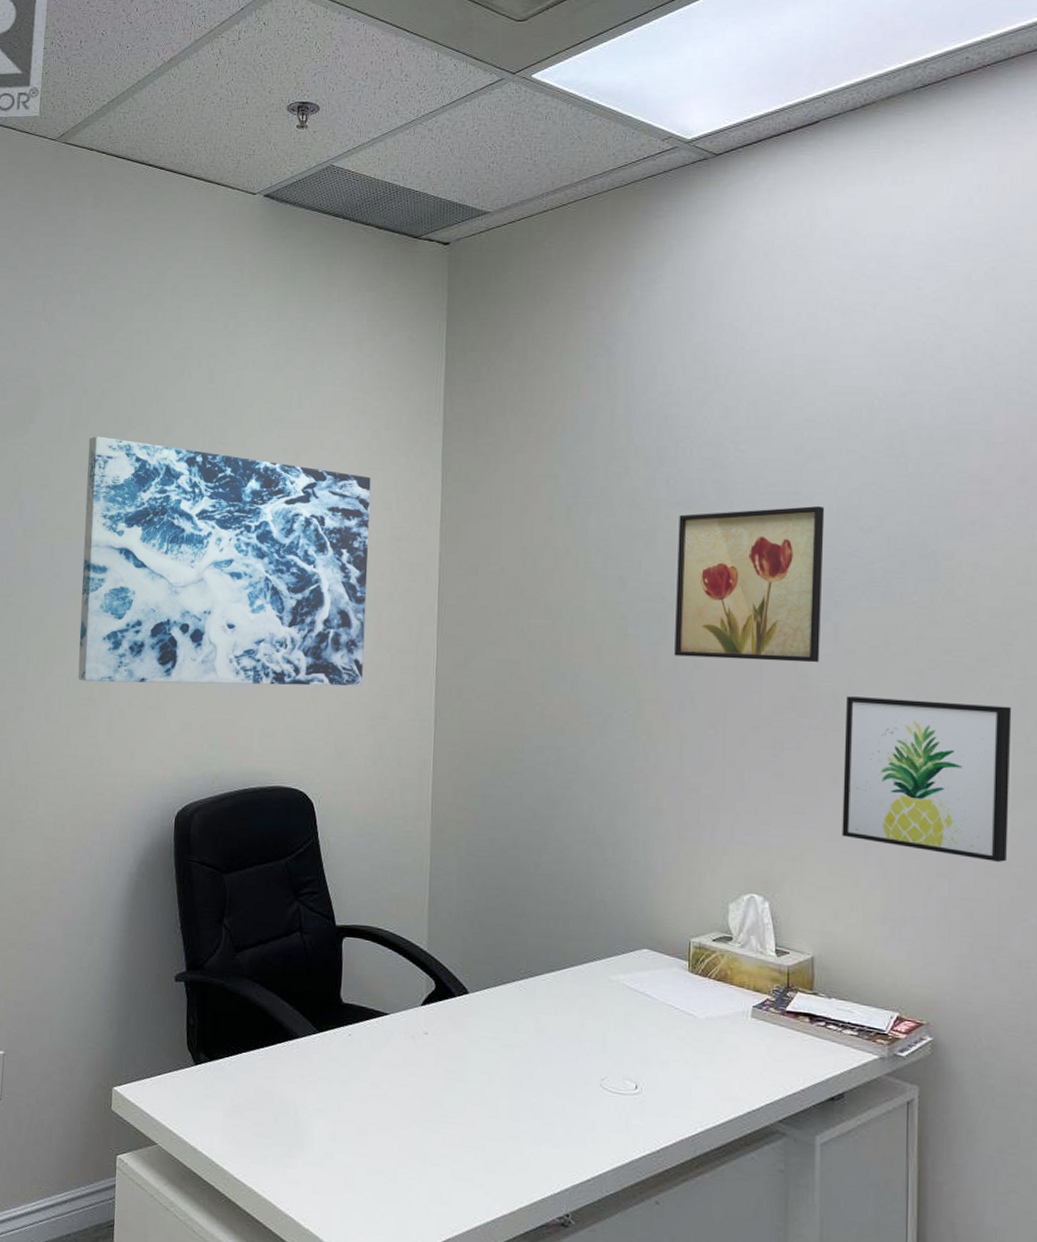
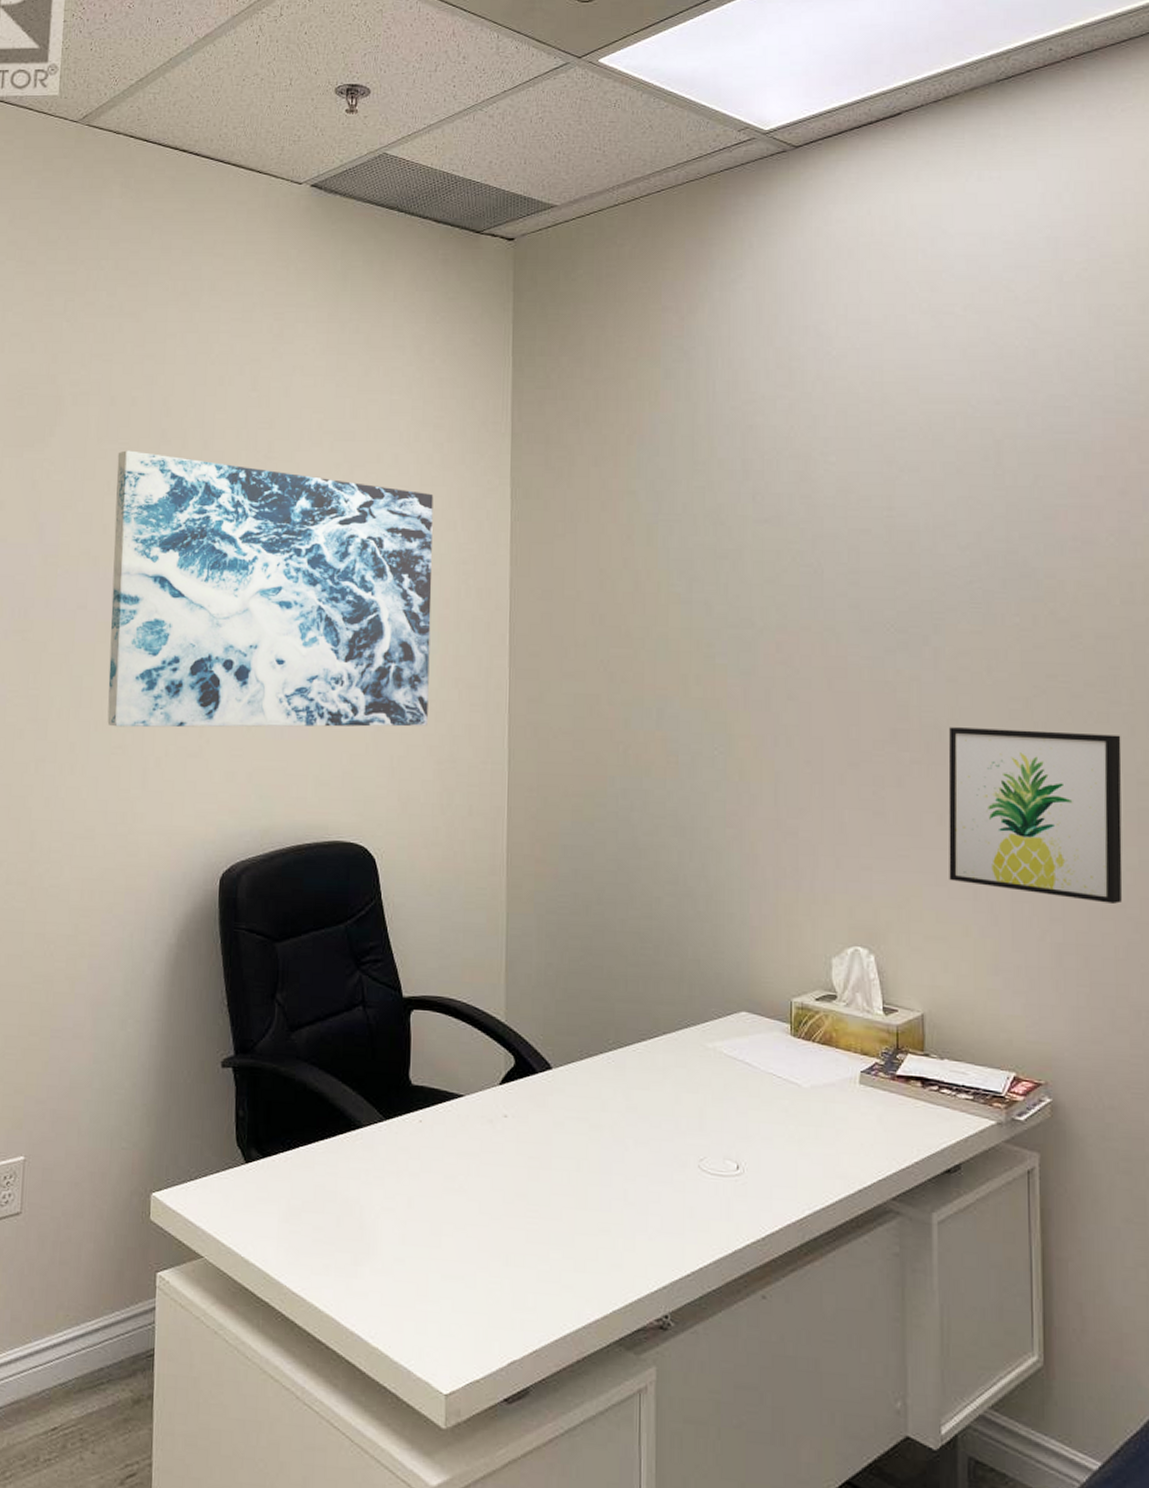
wall art: present [674,506,825,663] -> none [766,522,920,692]

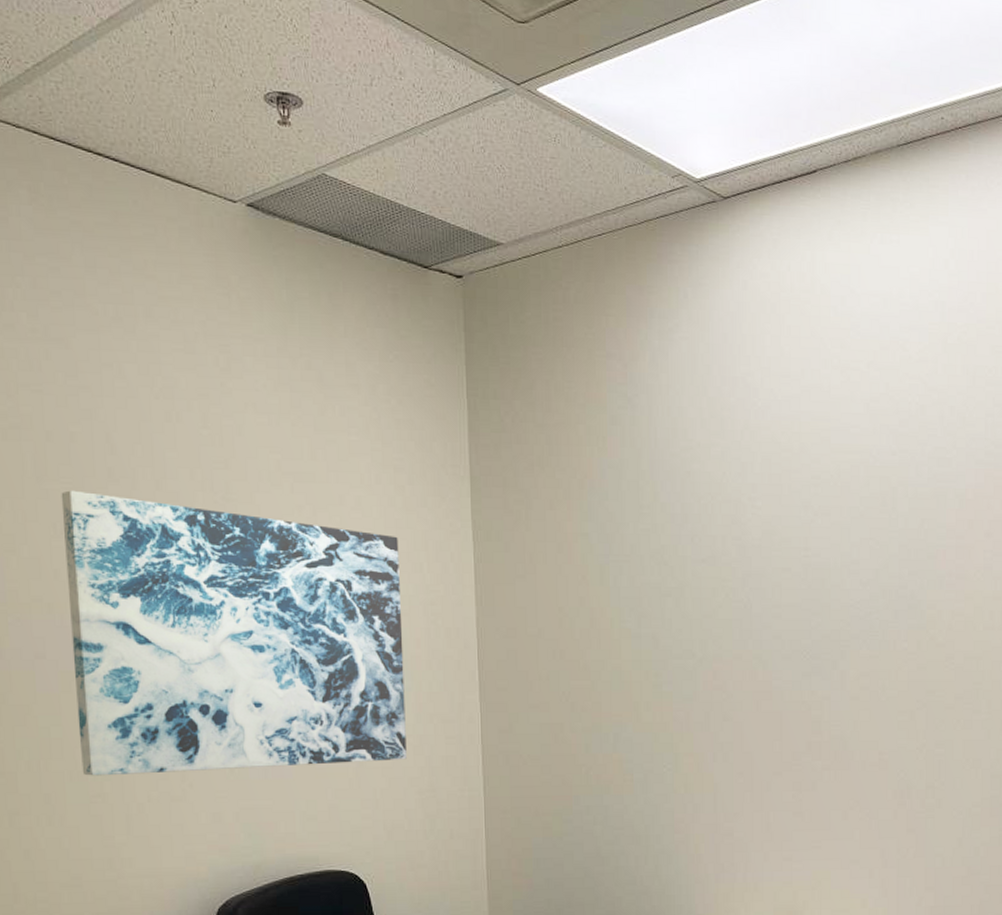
wall art: present [948,727,1123,904] -> none [851,737,980,872]

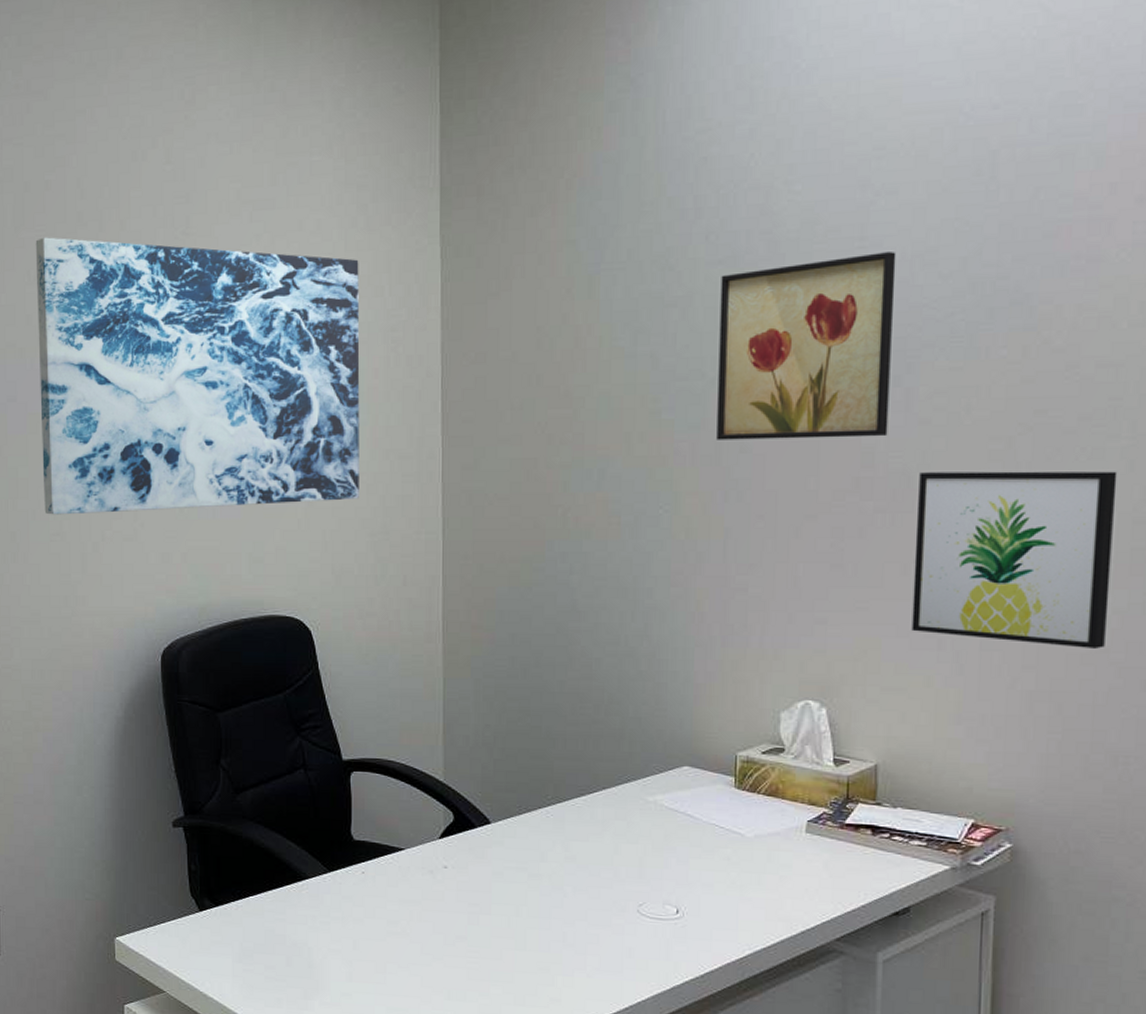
wall art: none [704,561,831,710] -> present [716,252,896,440]
wall art: none [851,737,980,872] -> present [911,471,1118,649]

